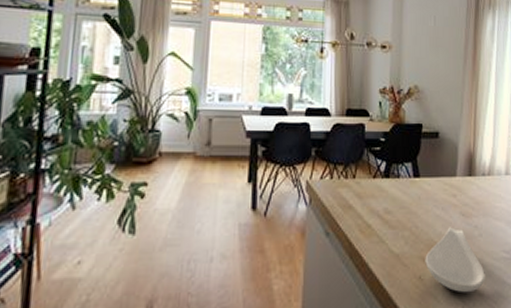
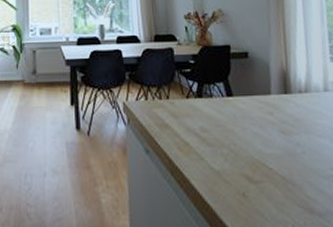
spoon rest: present [425,227,485,293] -> none [247,144,315,211]

